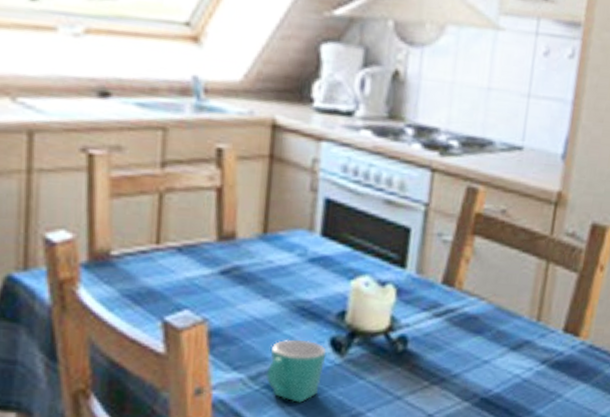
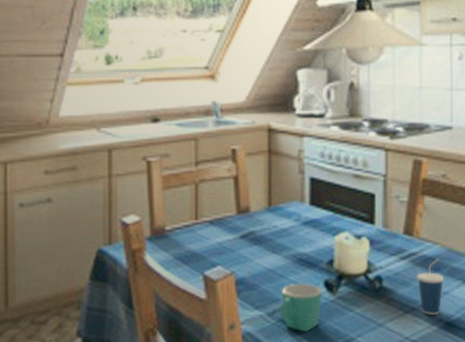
cup: none [451,318,487,388] -> present [416,258,445,315]

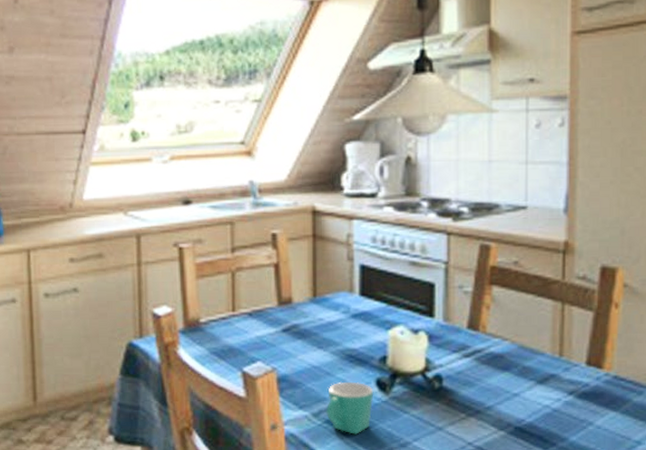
cup: present [416,258,445,315] -> none [482,356,515,418]

